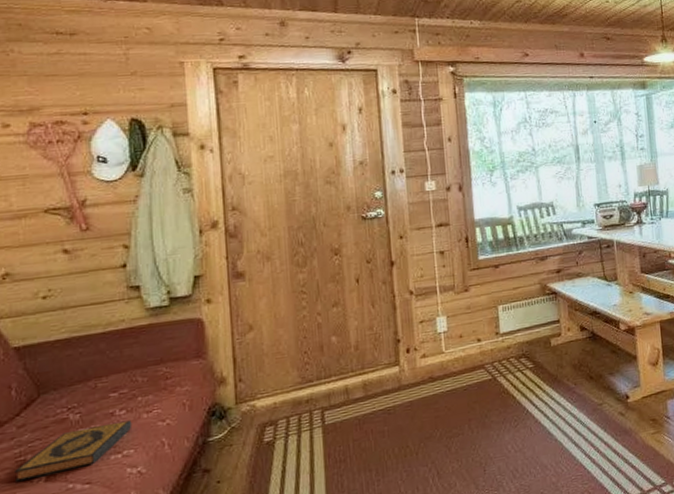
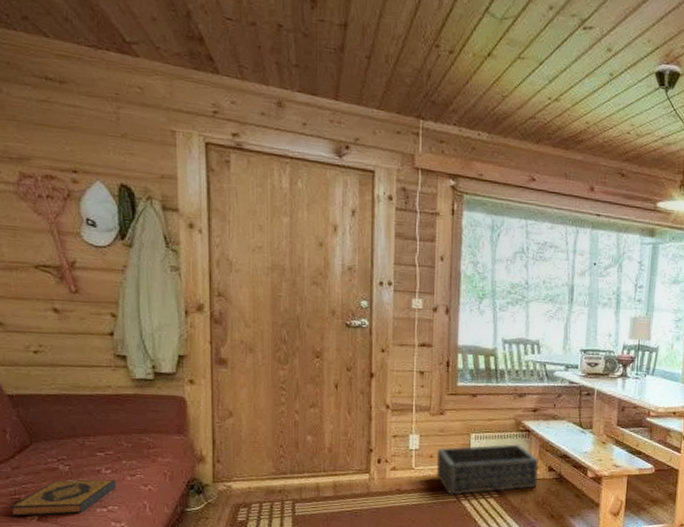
basket: none [465,308,571,374] -> present [436,444,538,495]

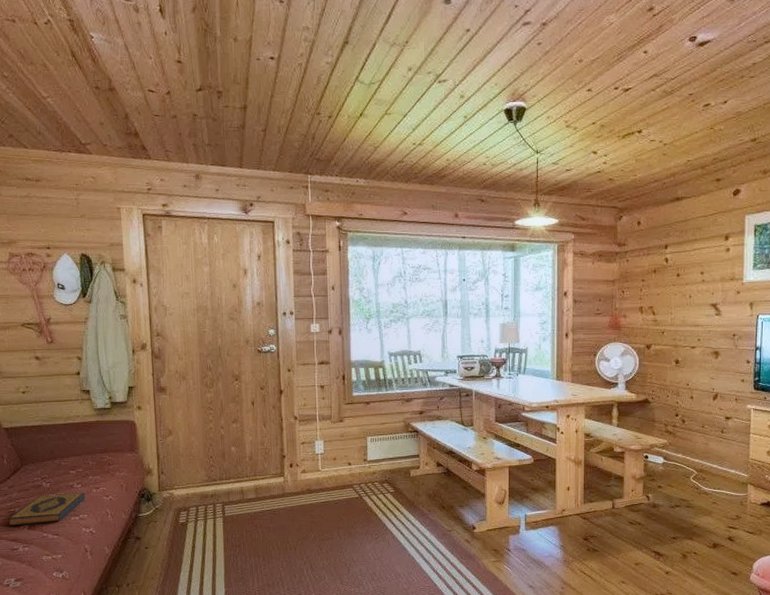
basket: present [436,444,538,495] -> none [339,444,428,492]

